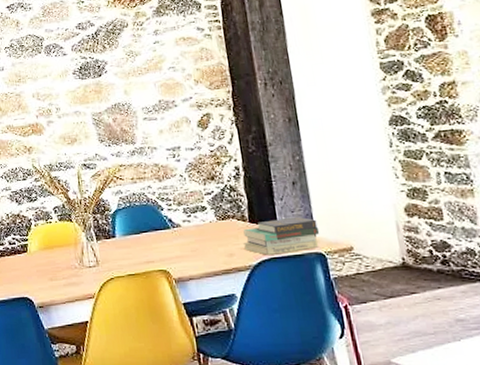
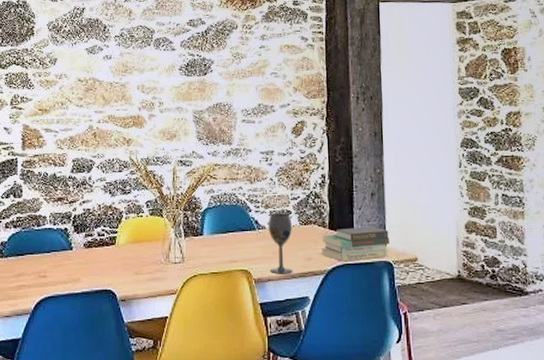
wine glass: none [182,209,214,273] -> present [268,213,292,274]

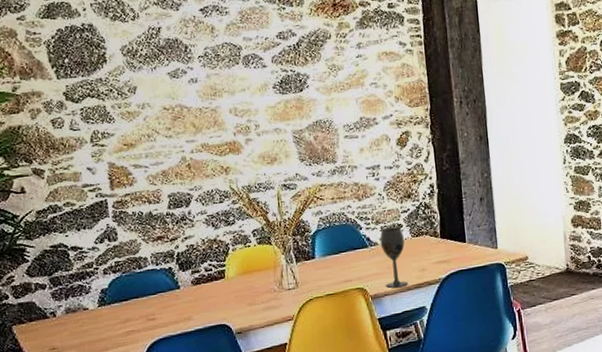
books: present [322,226,390,261] -> none [435,230,501,268]

